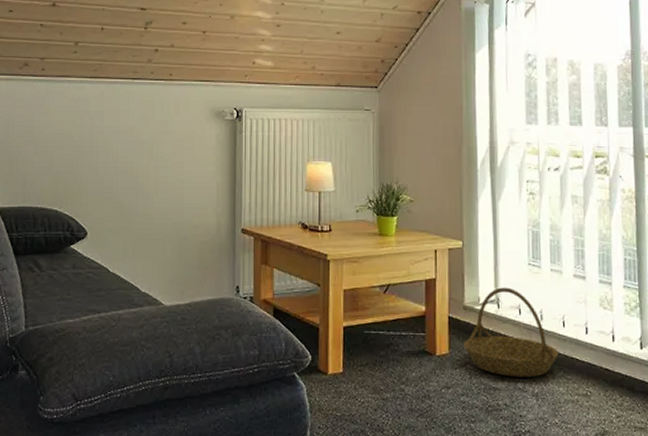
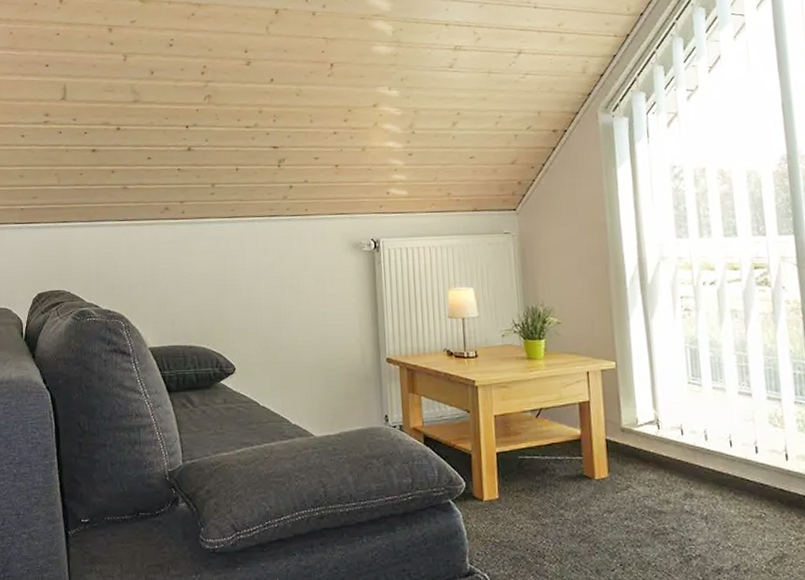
basket: present [464,287,559,377] -> none [624,407,728,500]

